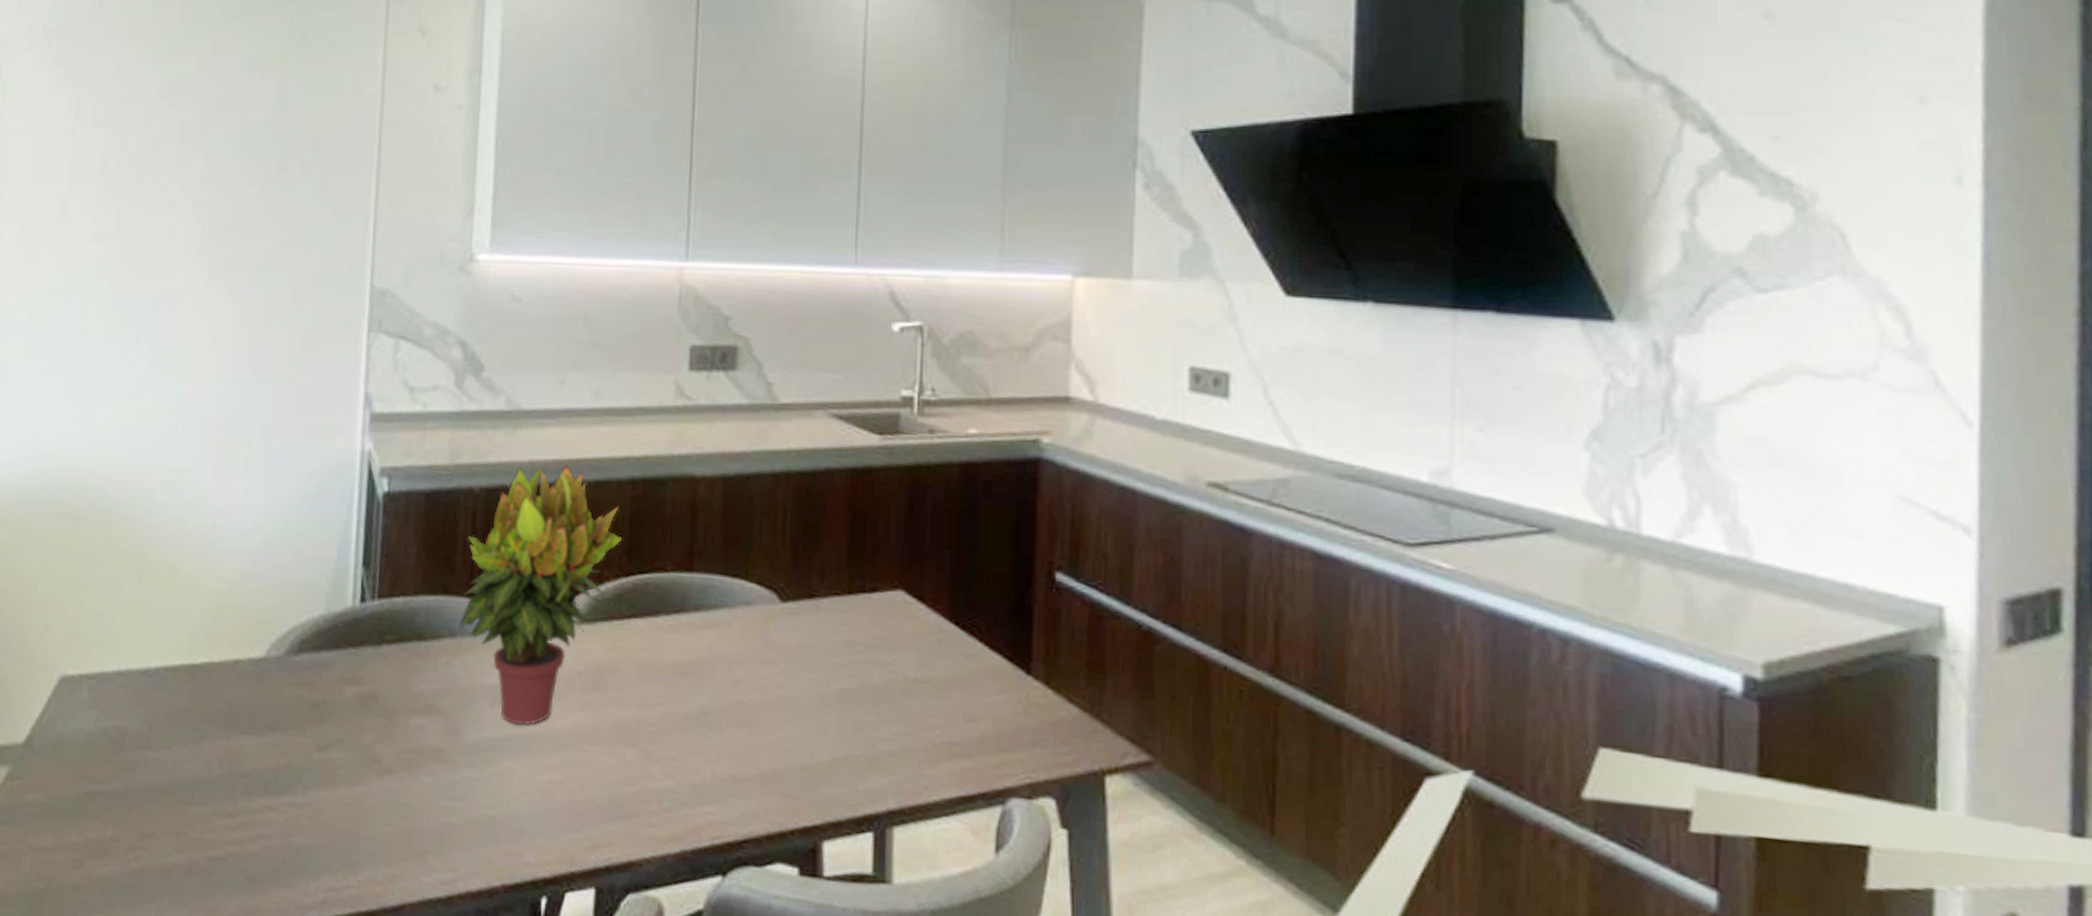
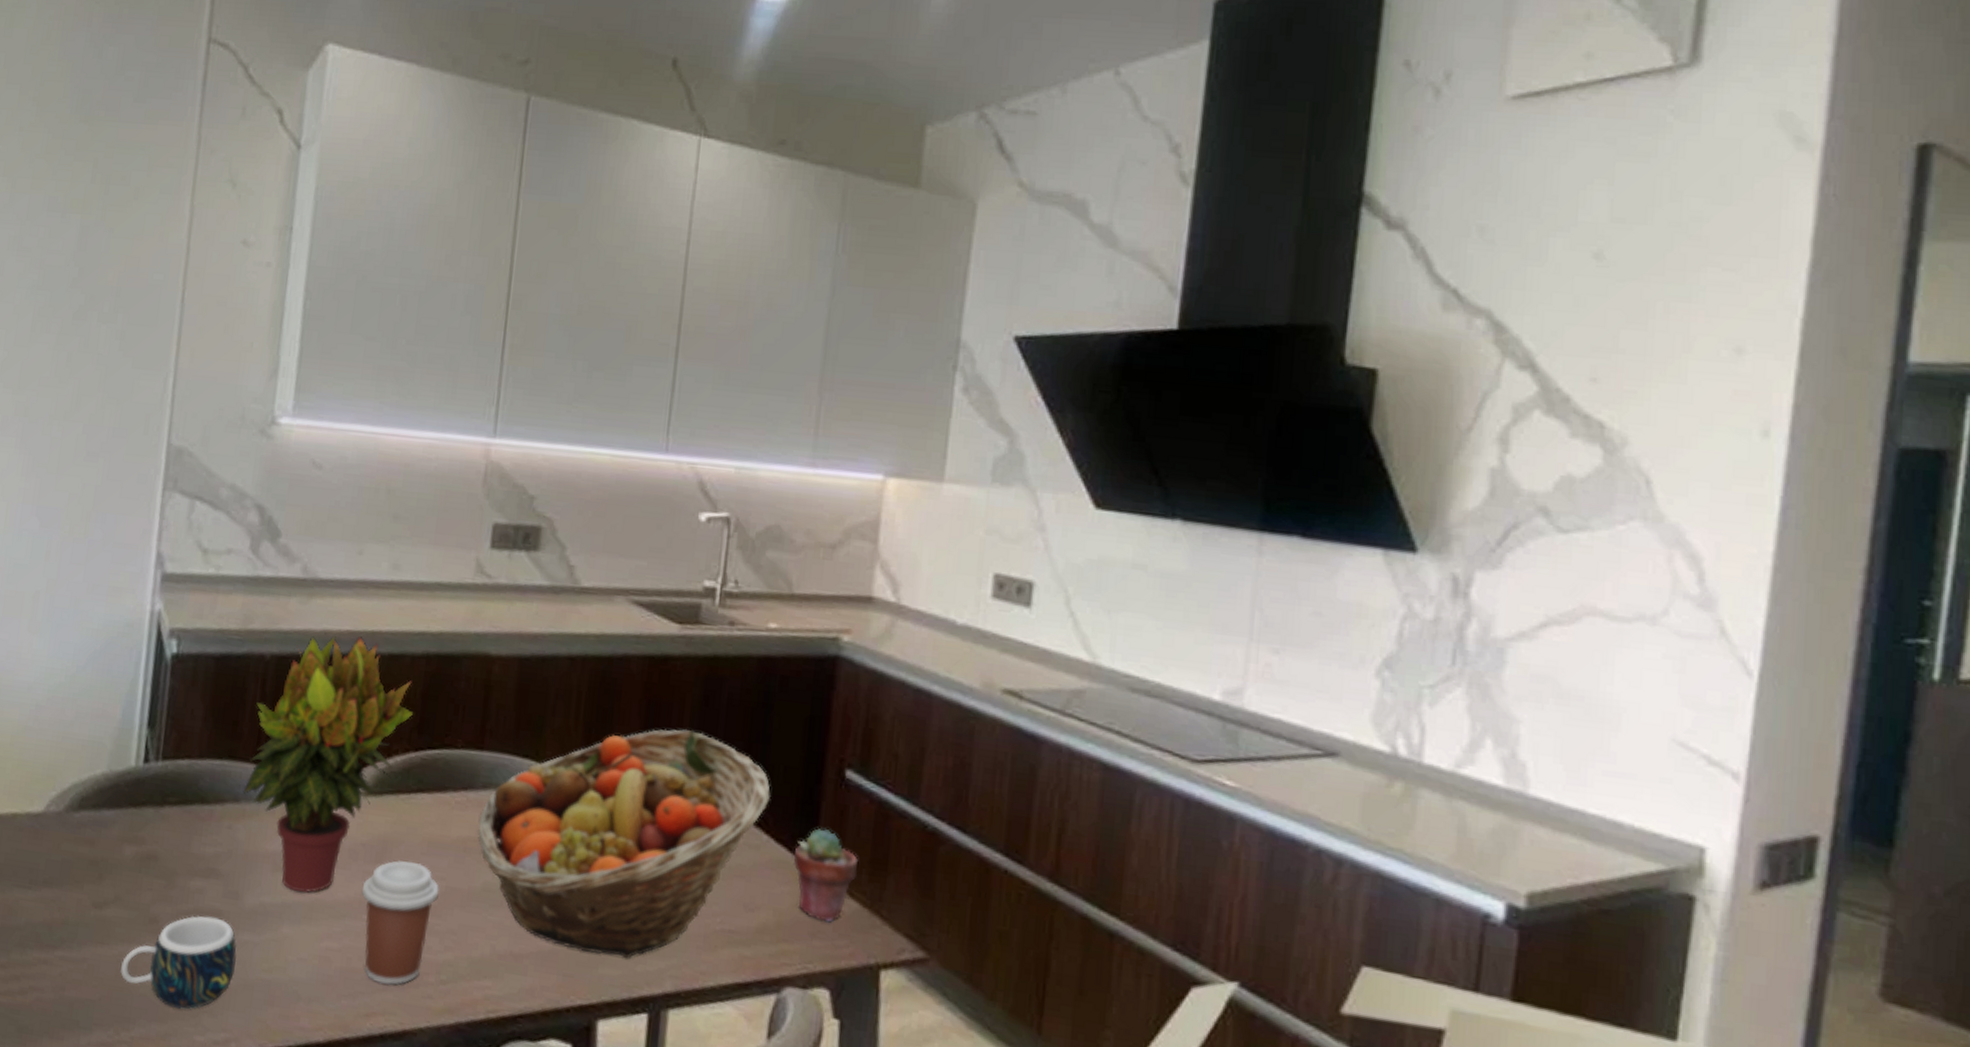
mug: none [346,754,460,851] -> present [120,915,237,1010]
coffee cup: none [580,687,657,815] -> present [361,860,439,985]
fruit basket: none [692,540,982,777] -> present [478,729,771,959]
potted succulent: none [1009,633,1074,730] -> present [793,828,858,923]

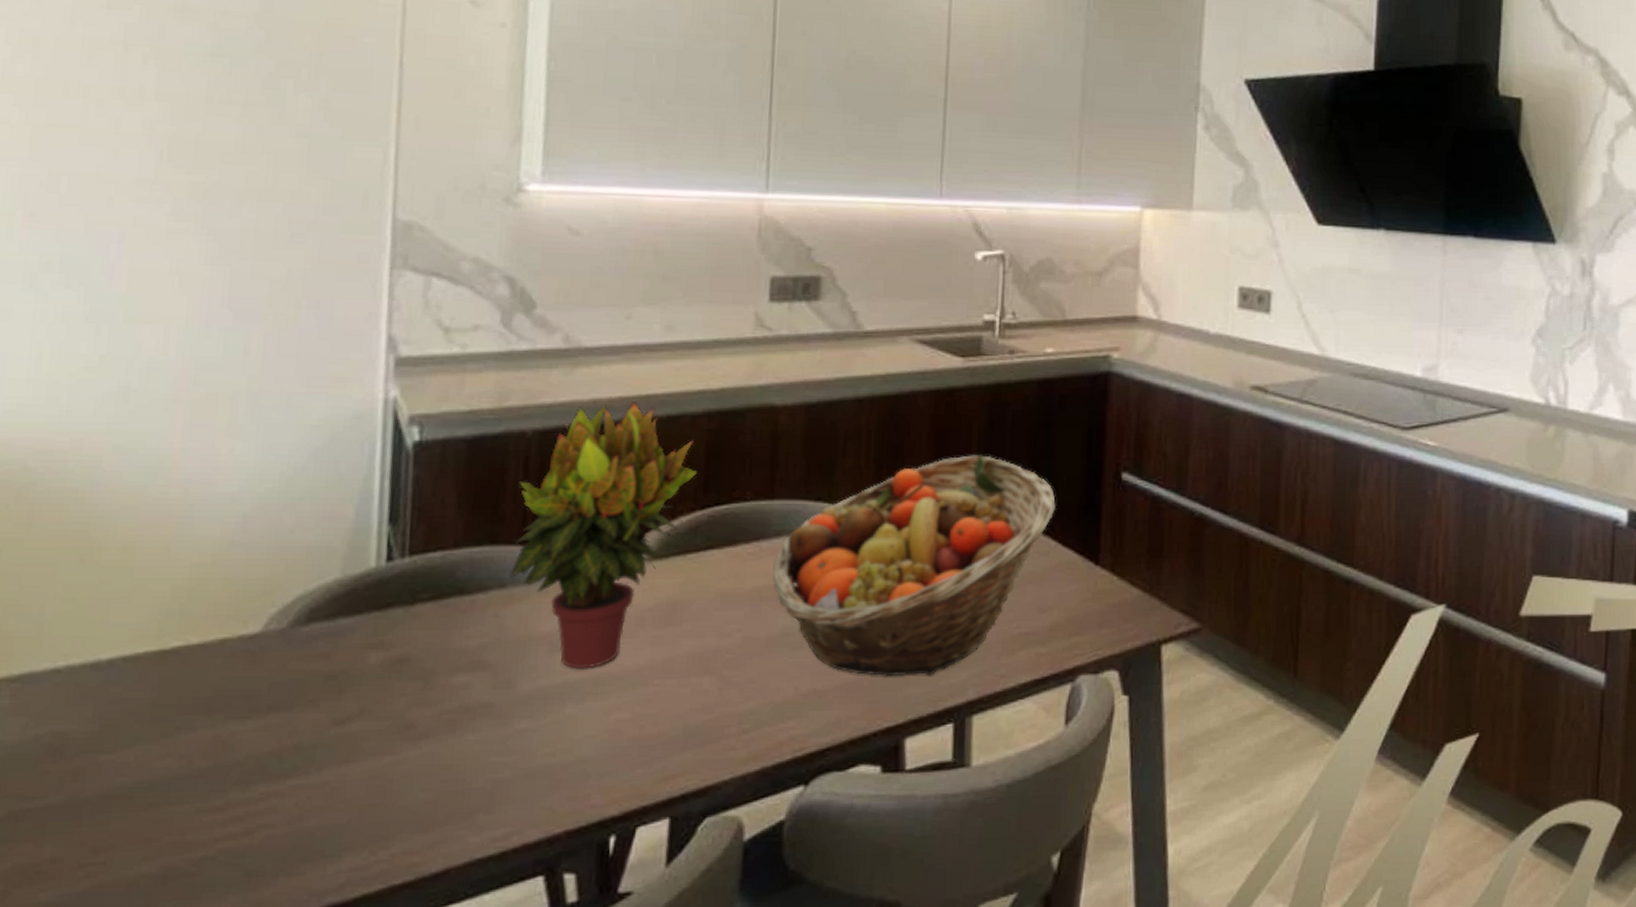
mug: present [120,915,237,1010] -> none [373,711,514,815]
coffee cup: present [361,860,439,985] -> none [651,618,736,746]
potted succulent: present [793,828,858,923] -> none [1080,528,1136,611]

